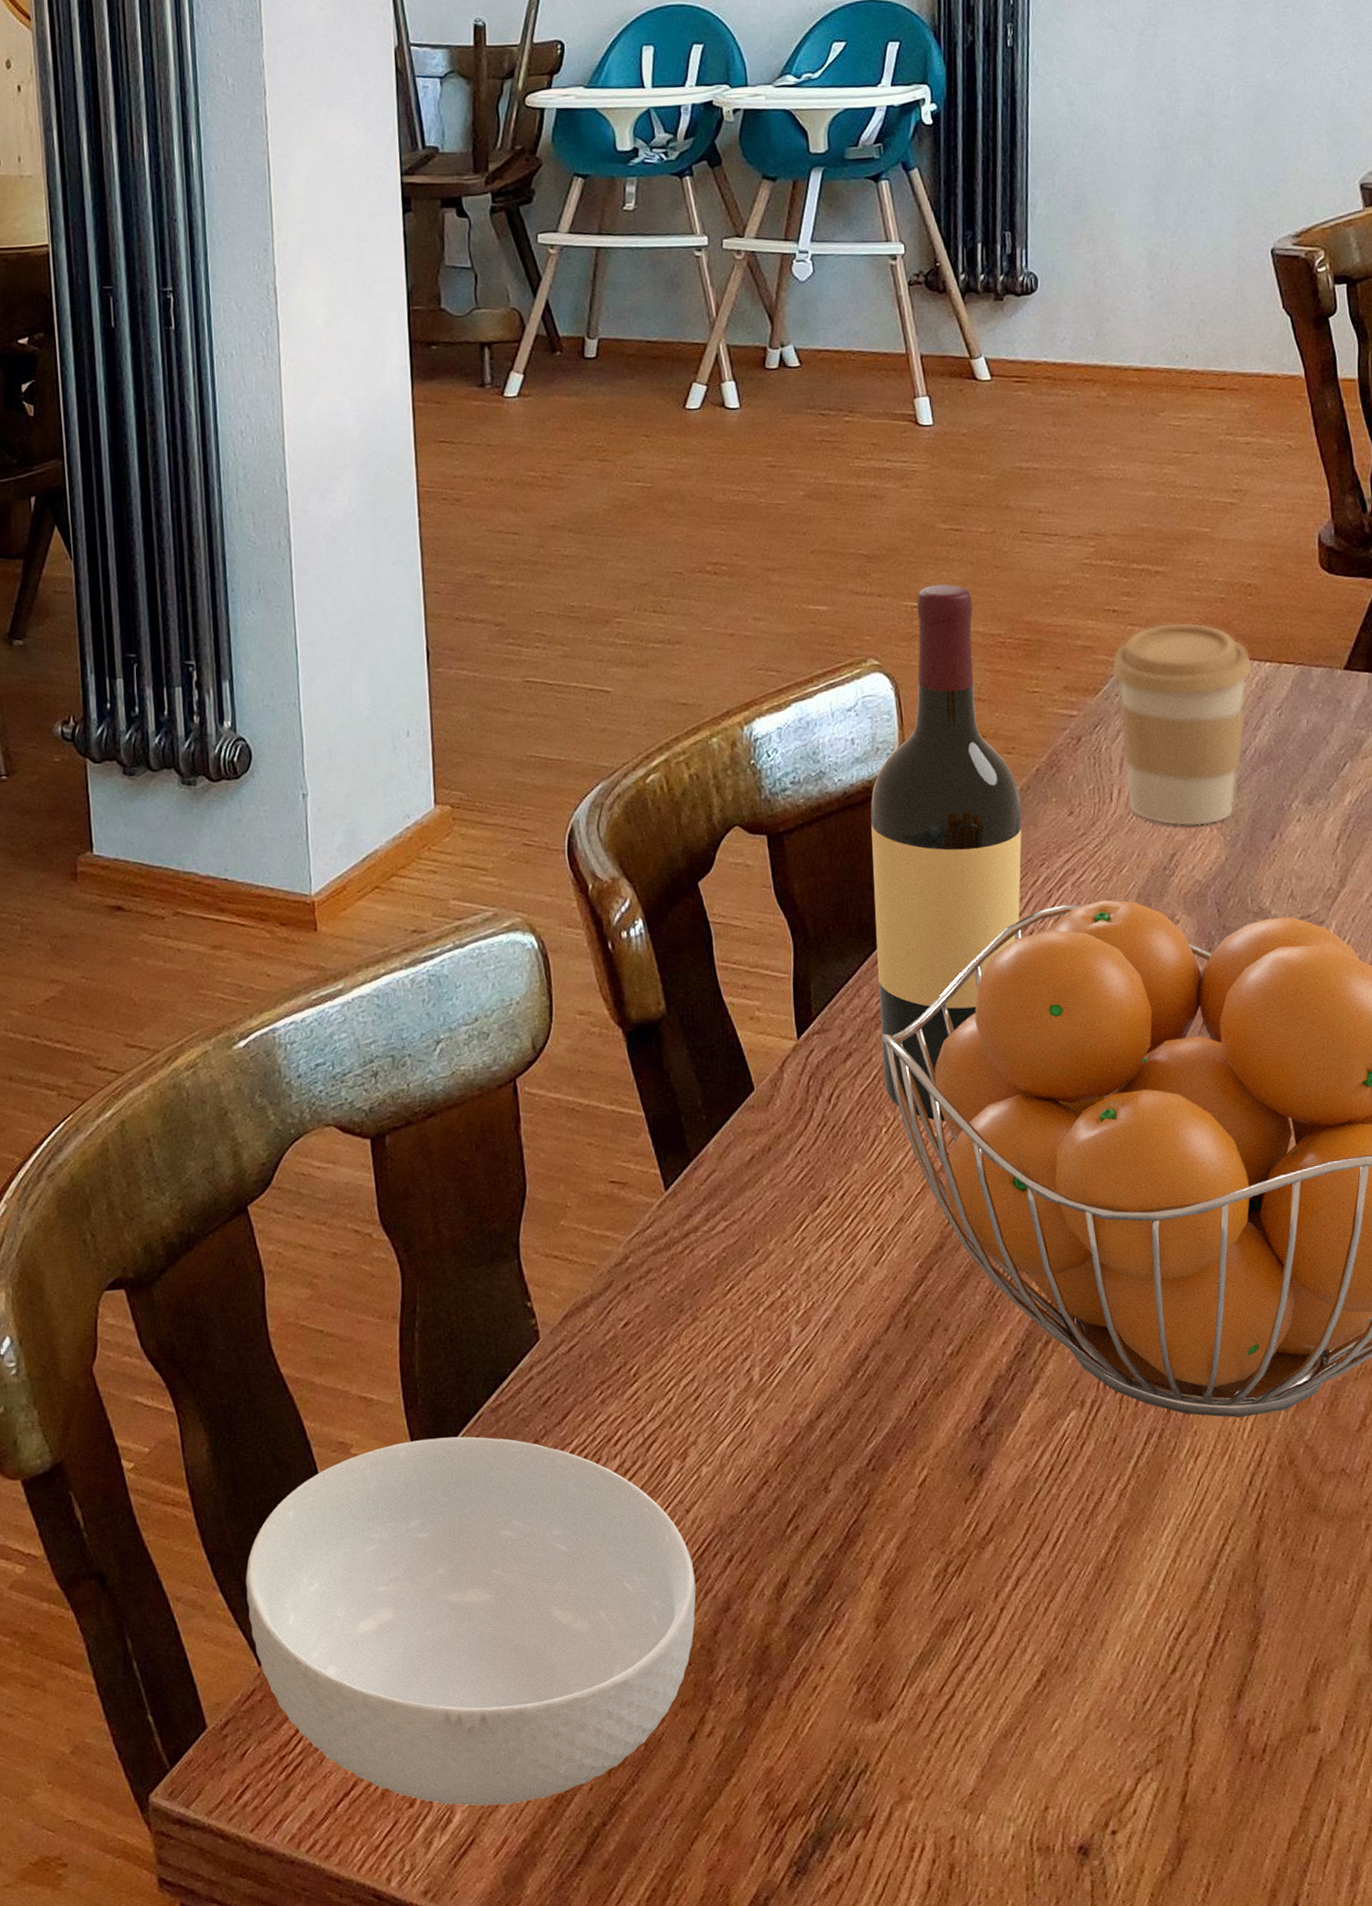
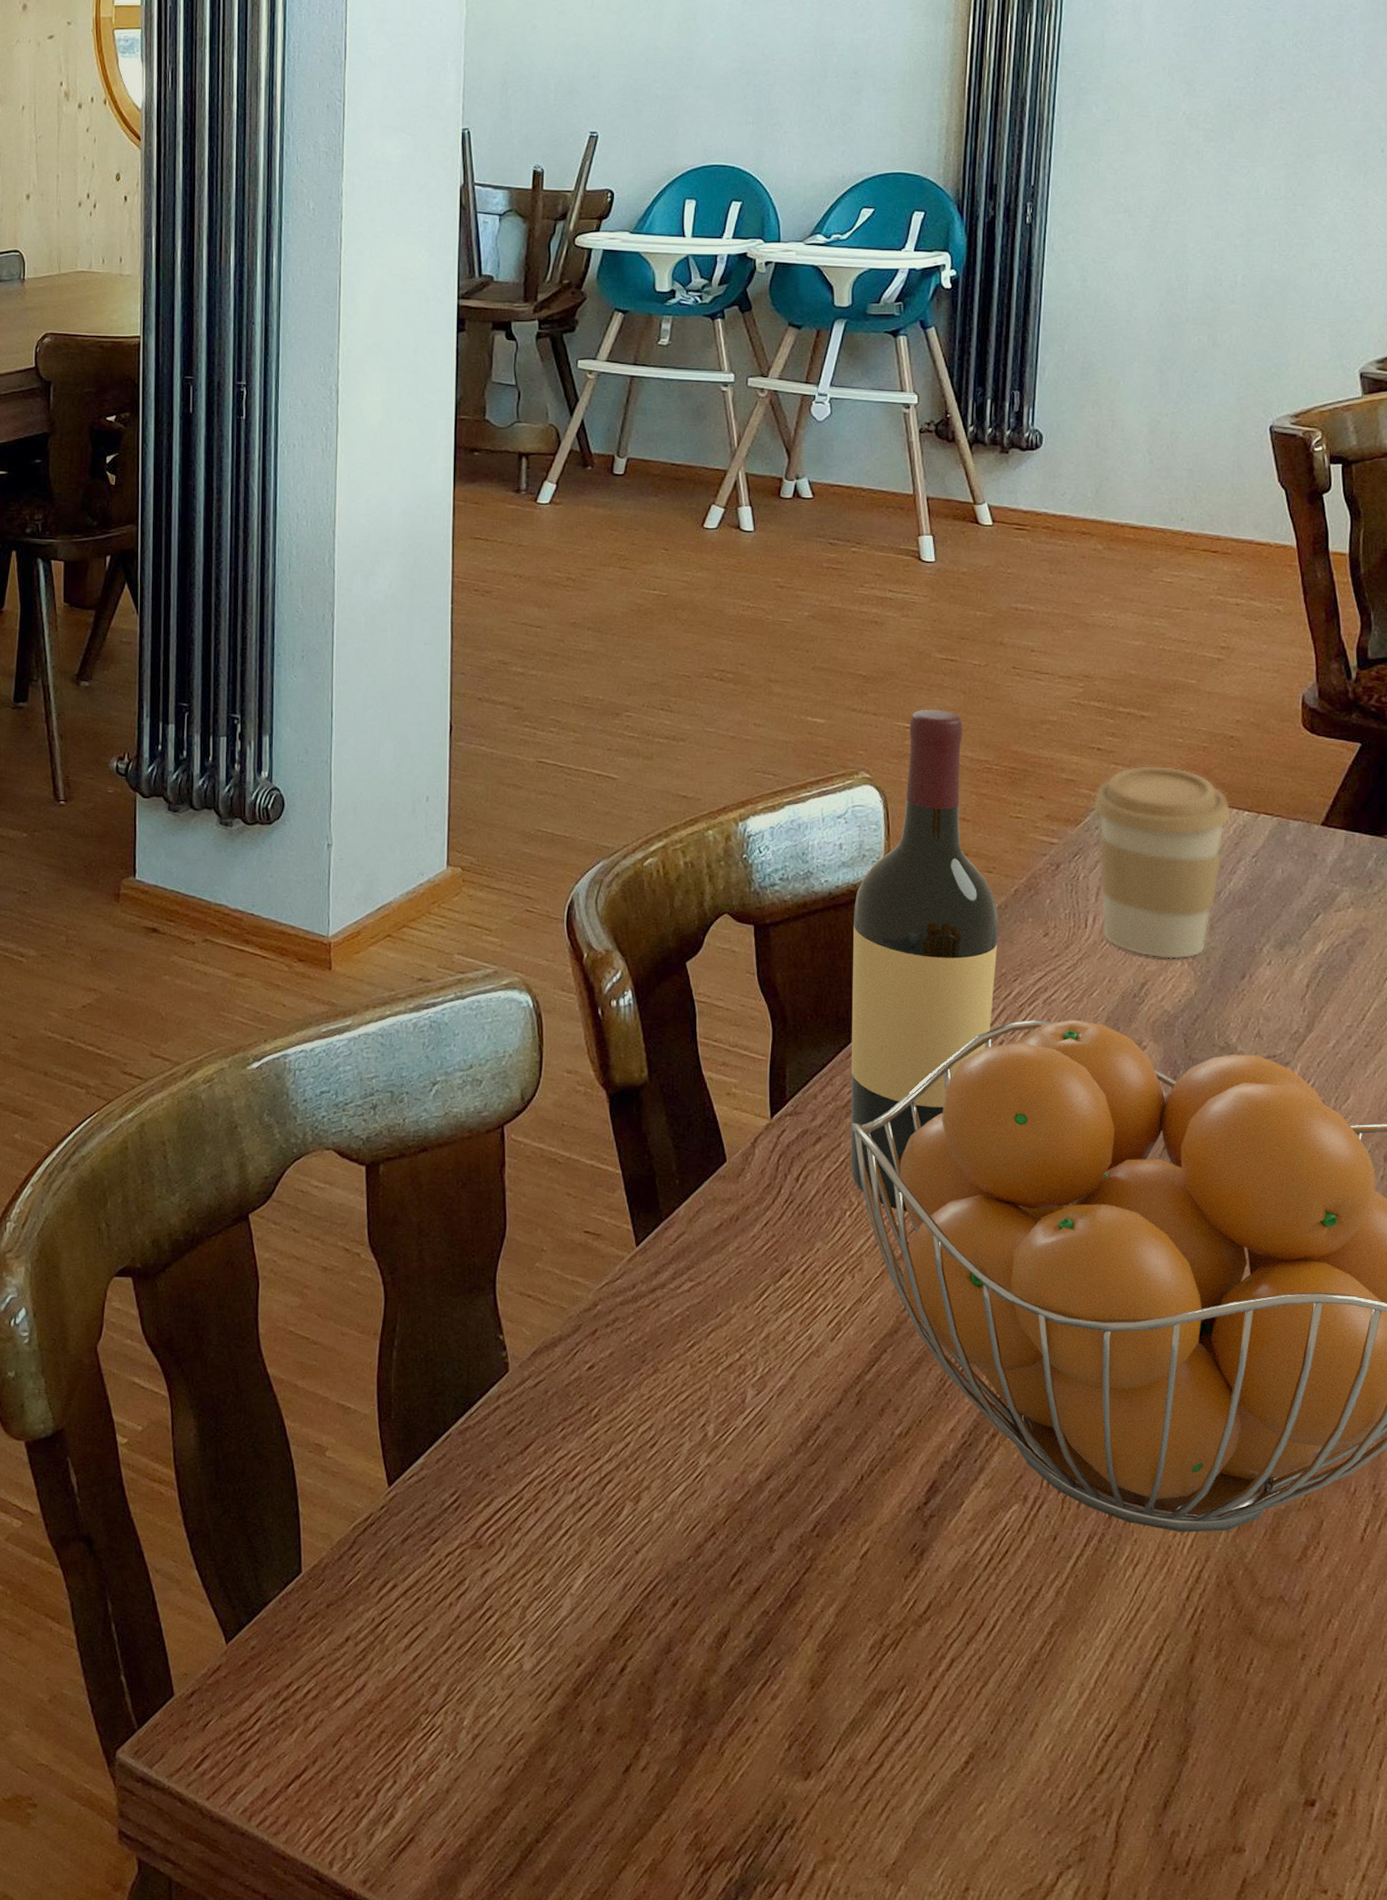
cereal bowl: present [245,1436,696,1806] -> none [220,1451,640,1809]

